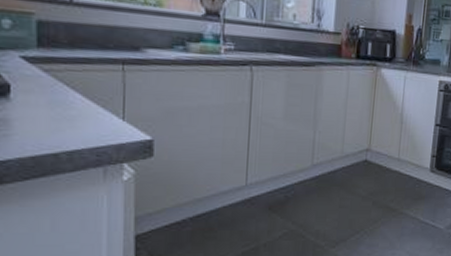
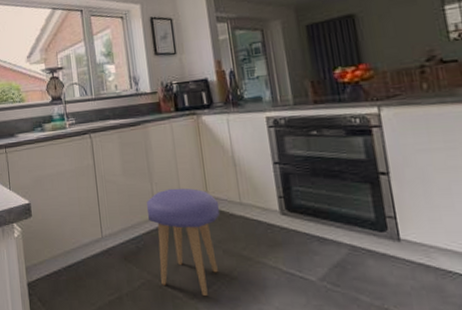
stool: none [304,138,379,244] -> present [147,188,221,296]

